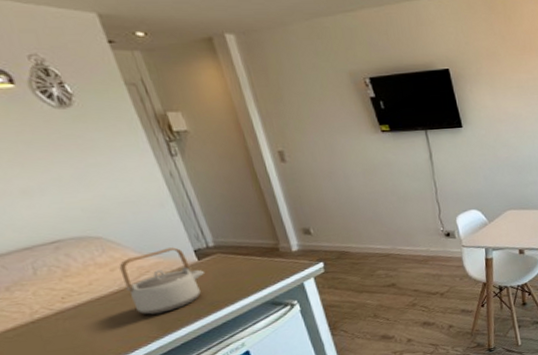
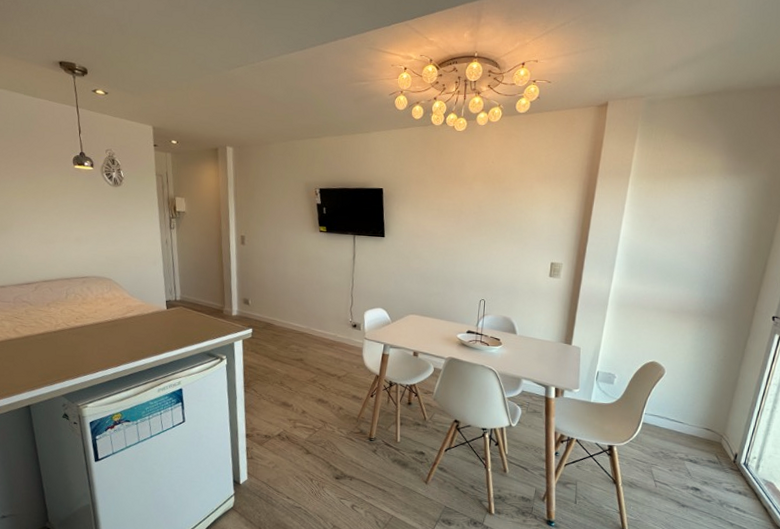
teapot: present [119,247,206,315] -> none [116,295,169,344]

